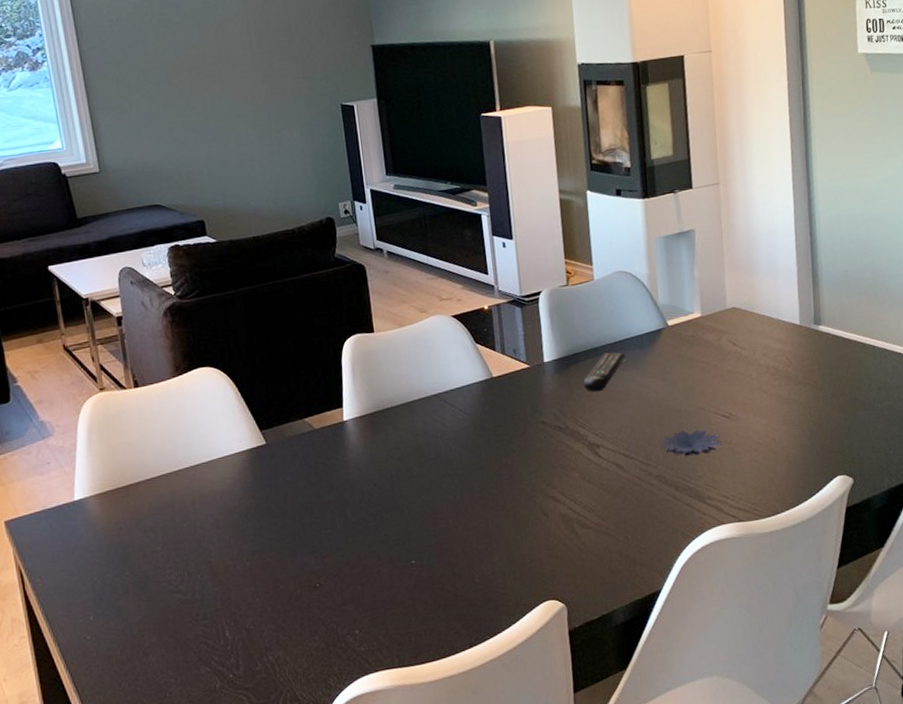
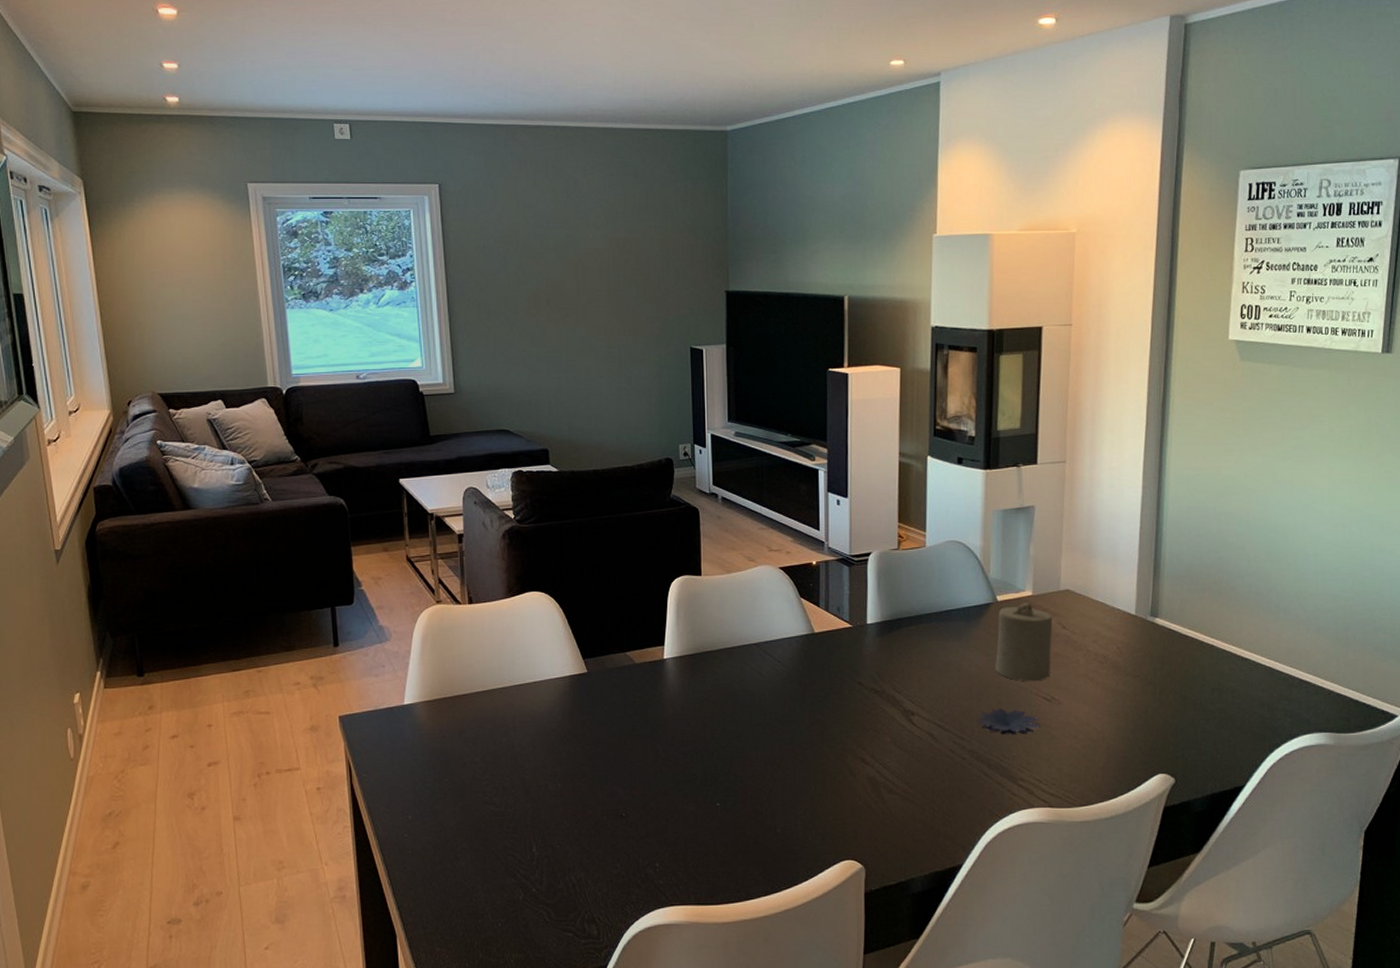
remote control: present [583,352,626,392] -> none [904,621,951,660]
candle: none [670,323,726,402] -> present [995,602,1052,682]

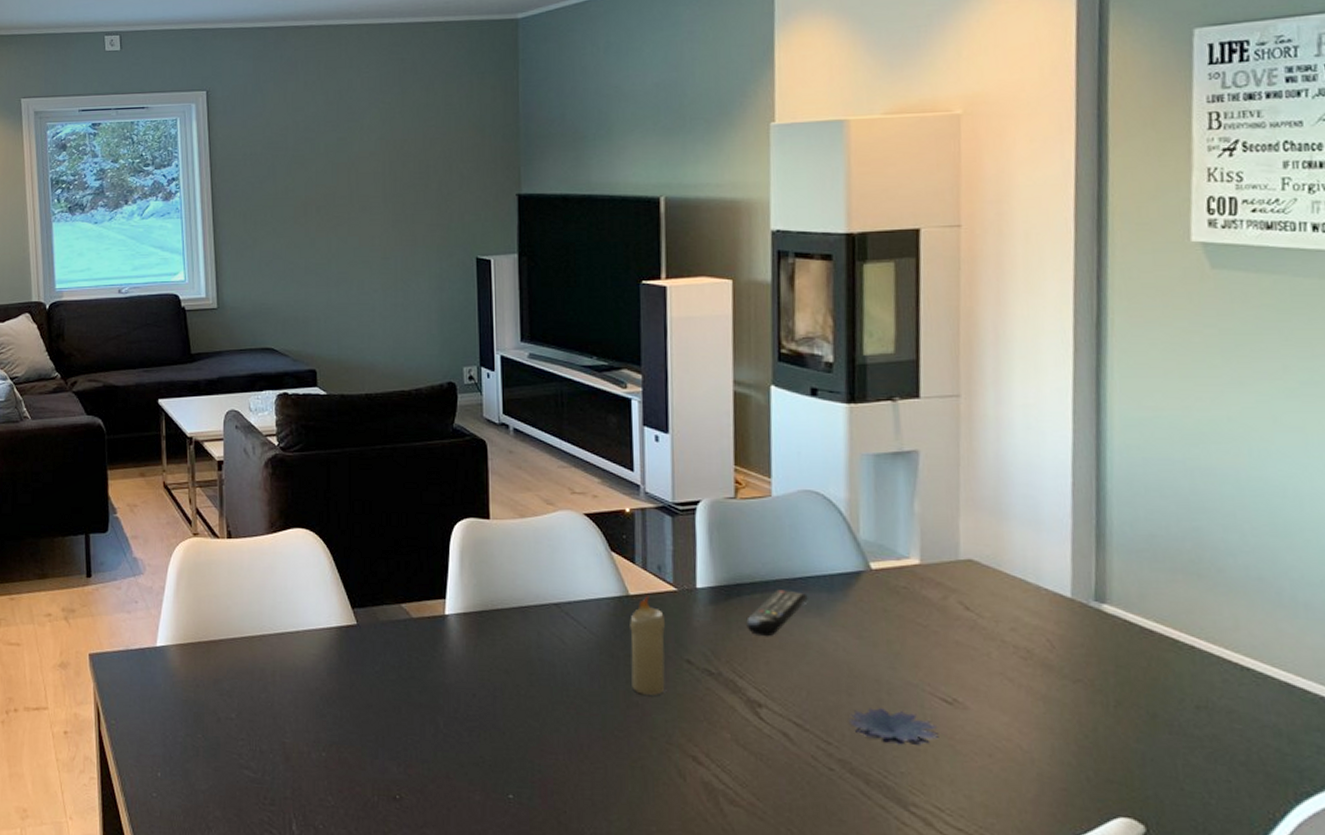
candle: none [815,632,843,713] -> present [630,595,666,695]
remote control: none [904,621,951,660] -> present [746,589,808,637]
candle: present [995,602,1052,682] -> none [871,572,951,677]

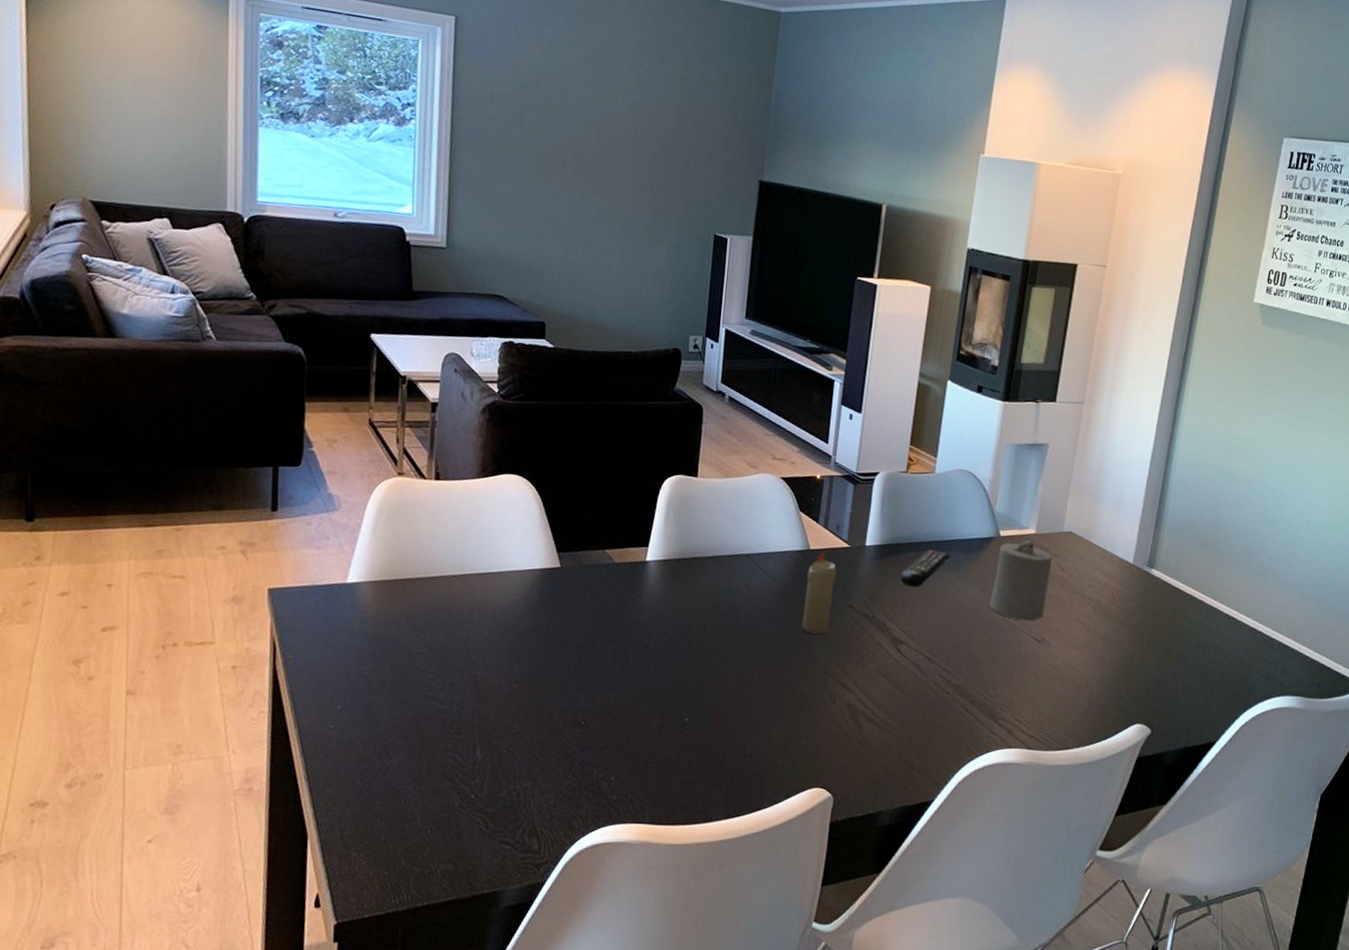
flower: present [848,708,939,745] -> none [965,645,1028,674]
candle: none [871,572,951,677] -> present [990,540,1052,622]

